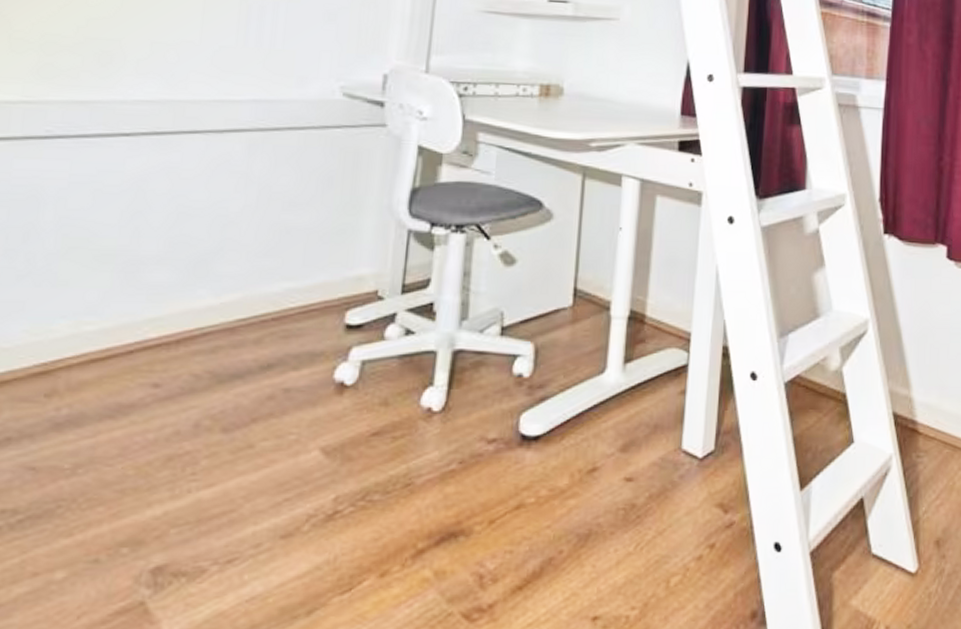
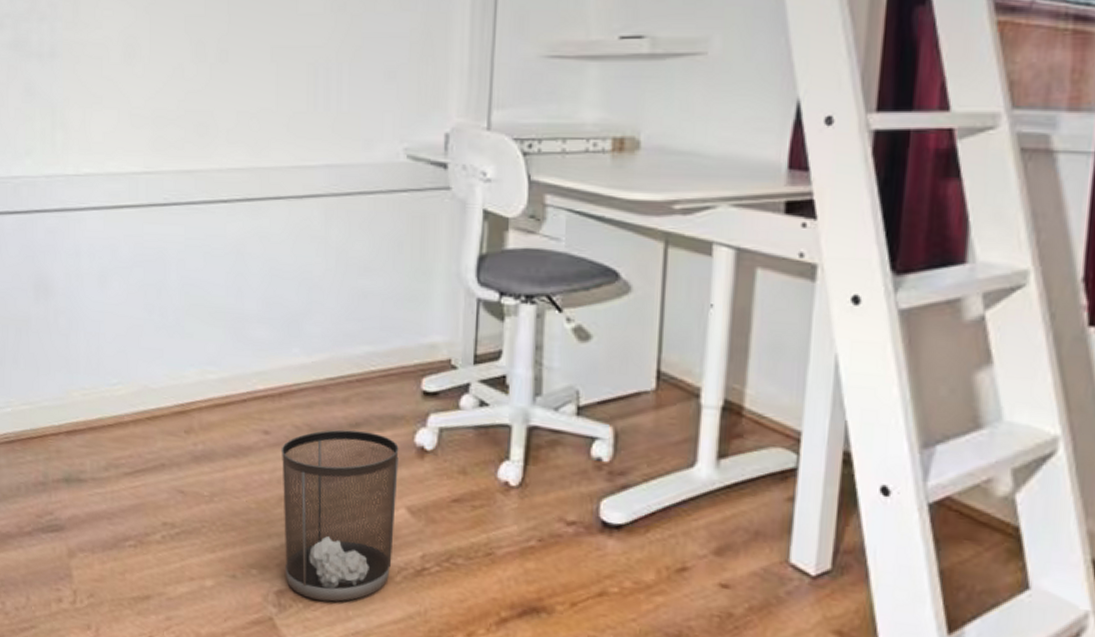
waste bin: none [166,373,316,570] -> present [281,429,399,602]

